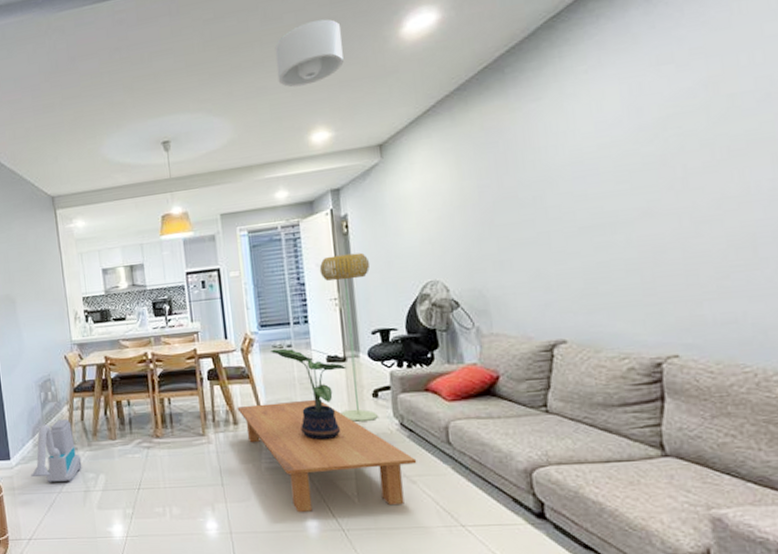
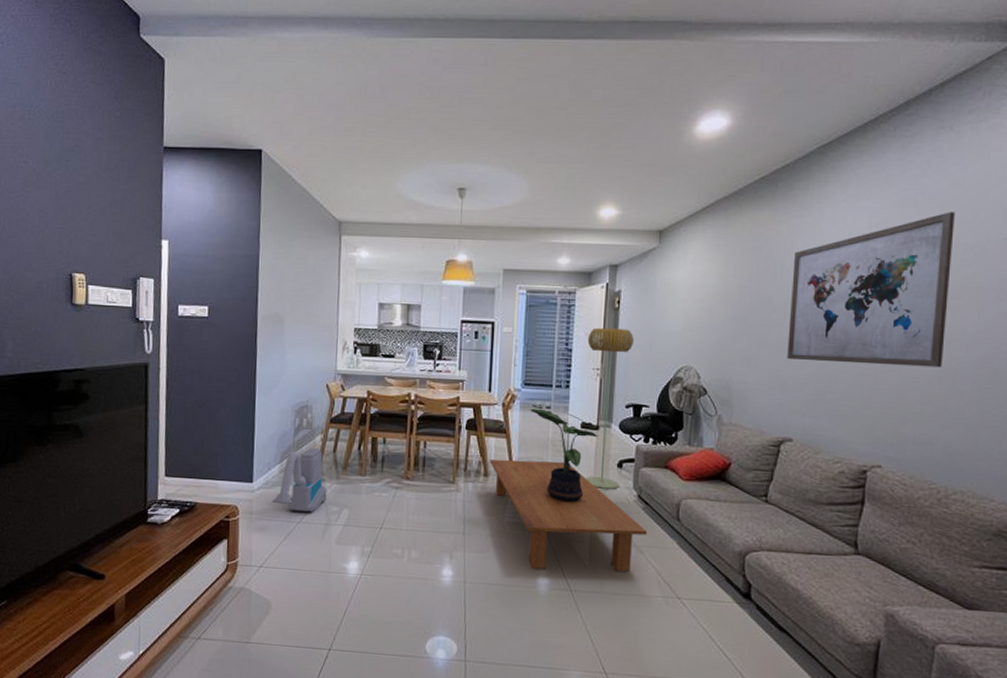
ceiling light: present [274,18,344,87] -> none [577,102,642,161]
wall art: none [536,59,737,255] -> present [787,212,955,368]

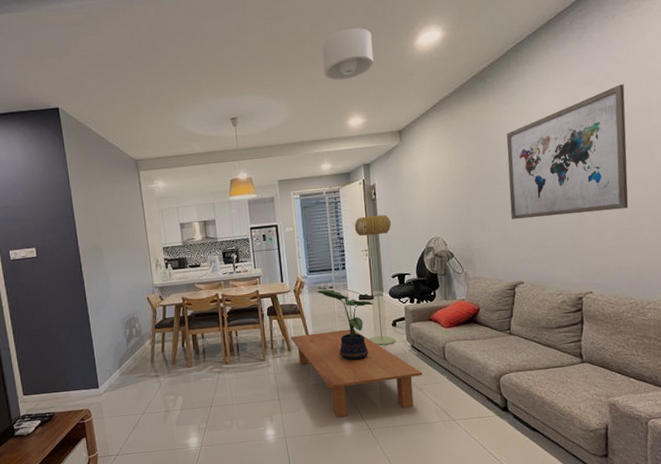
vacuum cleaner: present [272,448,327,513] -> none [118,351,163,406]
ceiling light: none [577,102,642,161] -> present [321,27,374,81]

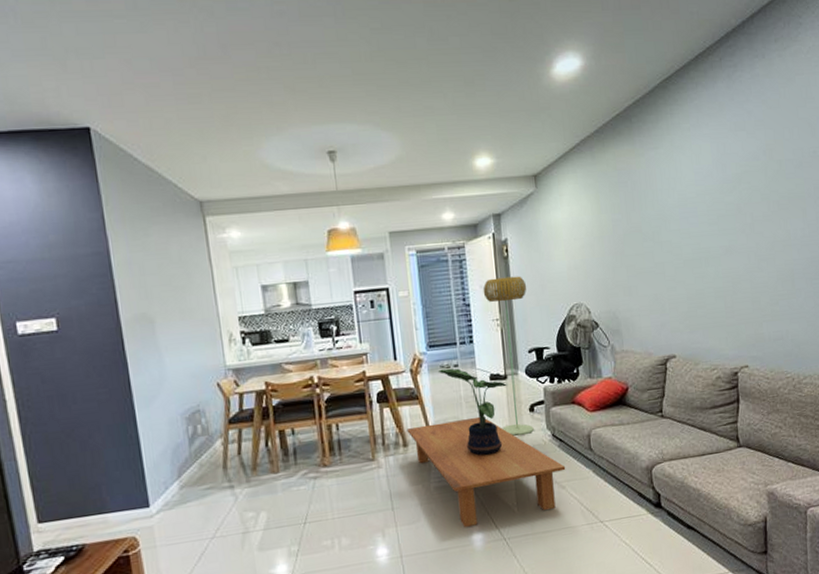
ceiling light: present [321,27,374,81] -> none [441,48,504,111]
wall art: present [507,84,628,219] -> none [655,132,783,283]

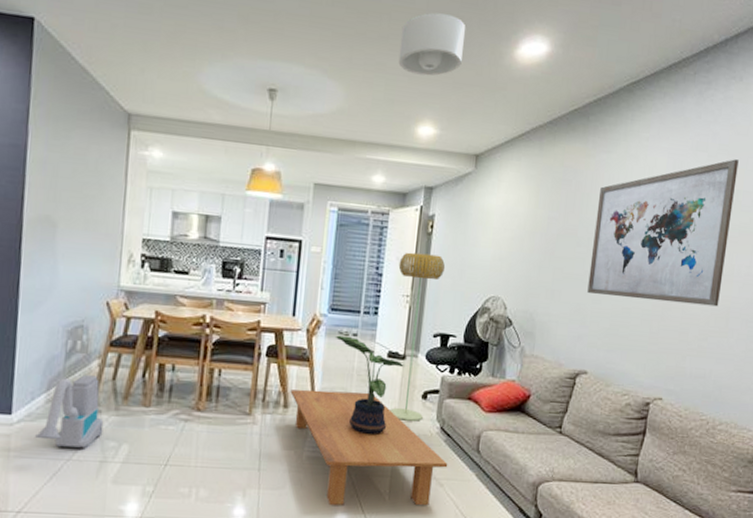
vacuum cleaner: none [176,454,240,529] -> present [35,375,104,449]
ceiling light: none [441,48,504,111] -> present [398,12,465,76]
wall art: none [655,132,783,283] -> present [587,159,739,307]

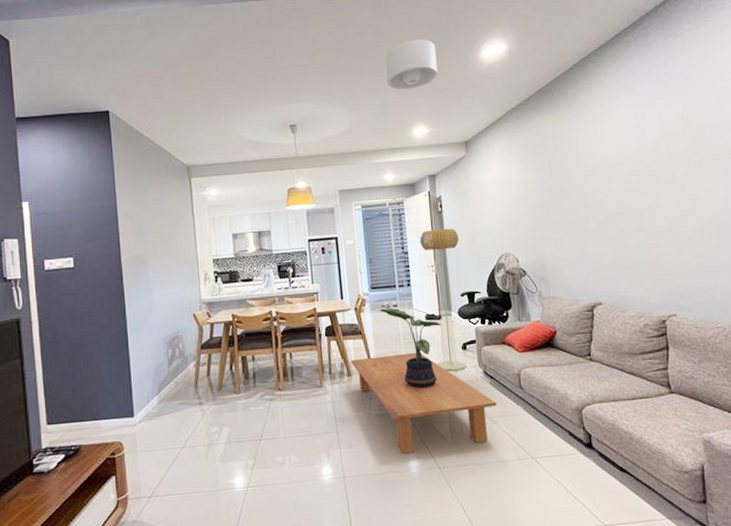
vacuum cleaner: present [35,375,104,449] -> none [154,375,206,439]
wall art: present [587,159,739,307] -> none [576,100,707,235]

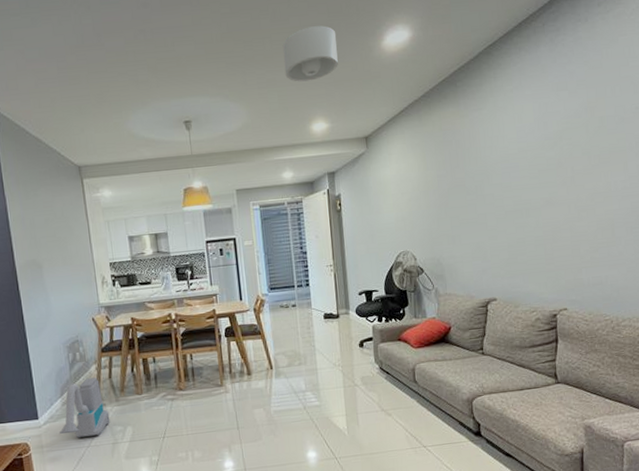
vacuum cleaner: none [154,375,206,439] -> present [60,377,110,439]
coffee table: present [351,352,497,454] -> none [250,350,392,446]
potted plant: present [379,308,442,389] -> none [277,308,339,385]
floor lamp: present [419,228,466,371] -> none [318,227,363,368]

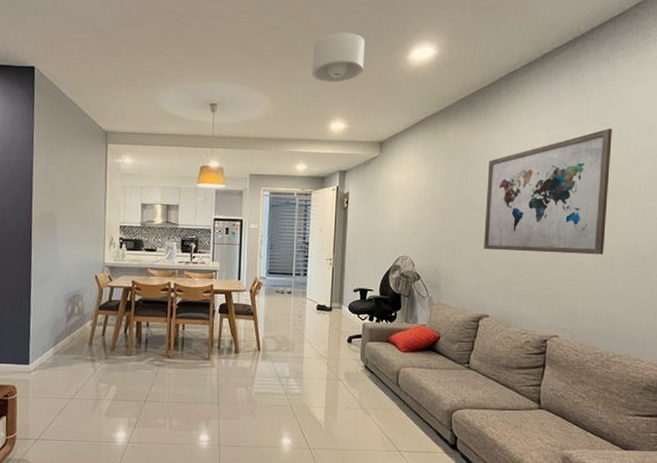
vacuum cleaner: present [60,377,110,439] -> none [47,332,97,390]
wall art: none [478,90,603,232] -> present [484,128,612,255]

